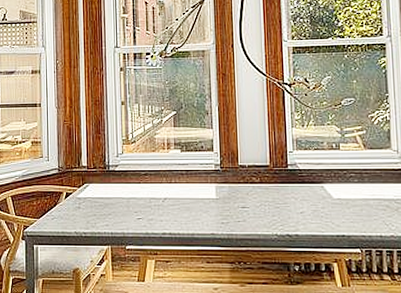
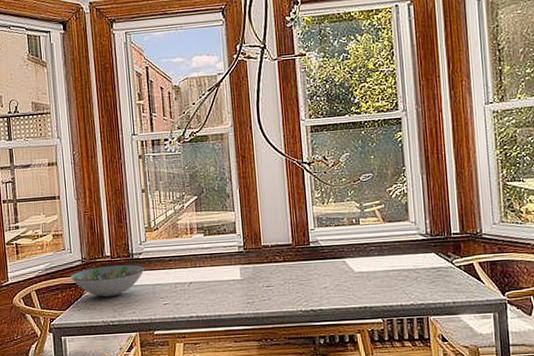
decorative bowl: none [46,175,120,208] -> present [70,263,145,298]

